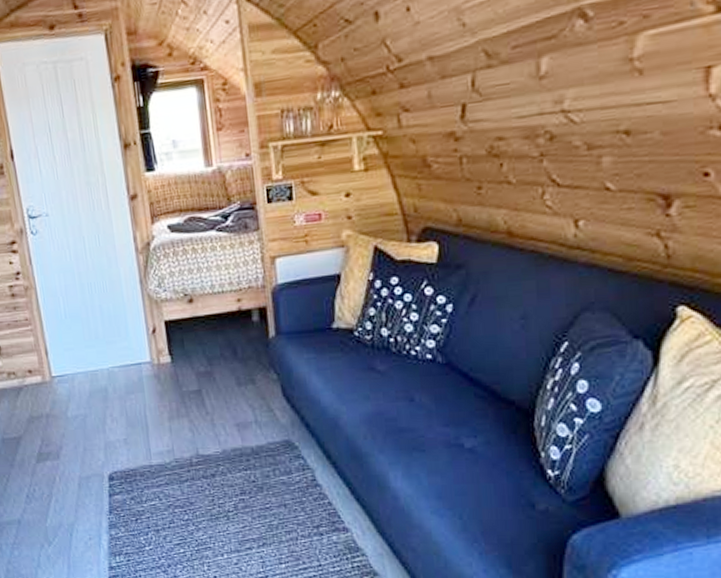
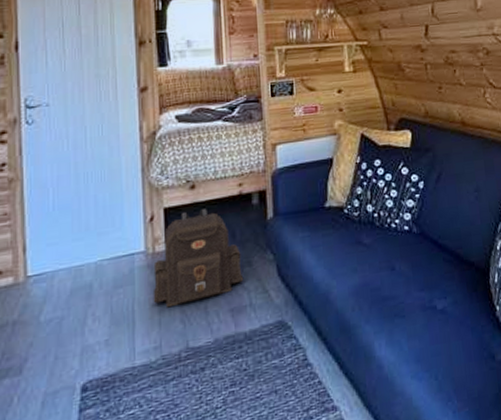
backpack: none [159,324,248,416] -> present [153,209,244,308]

